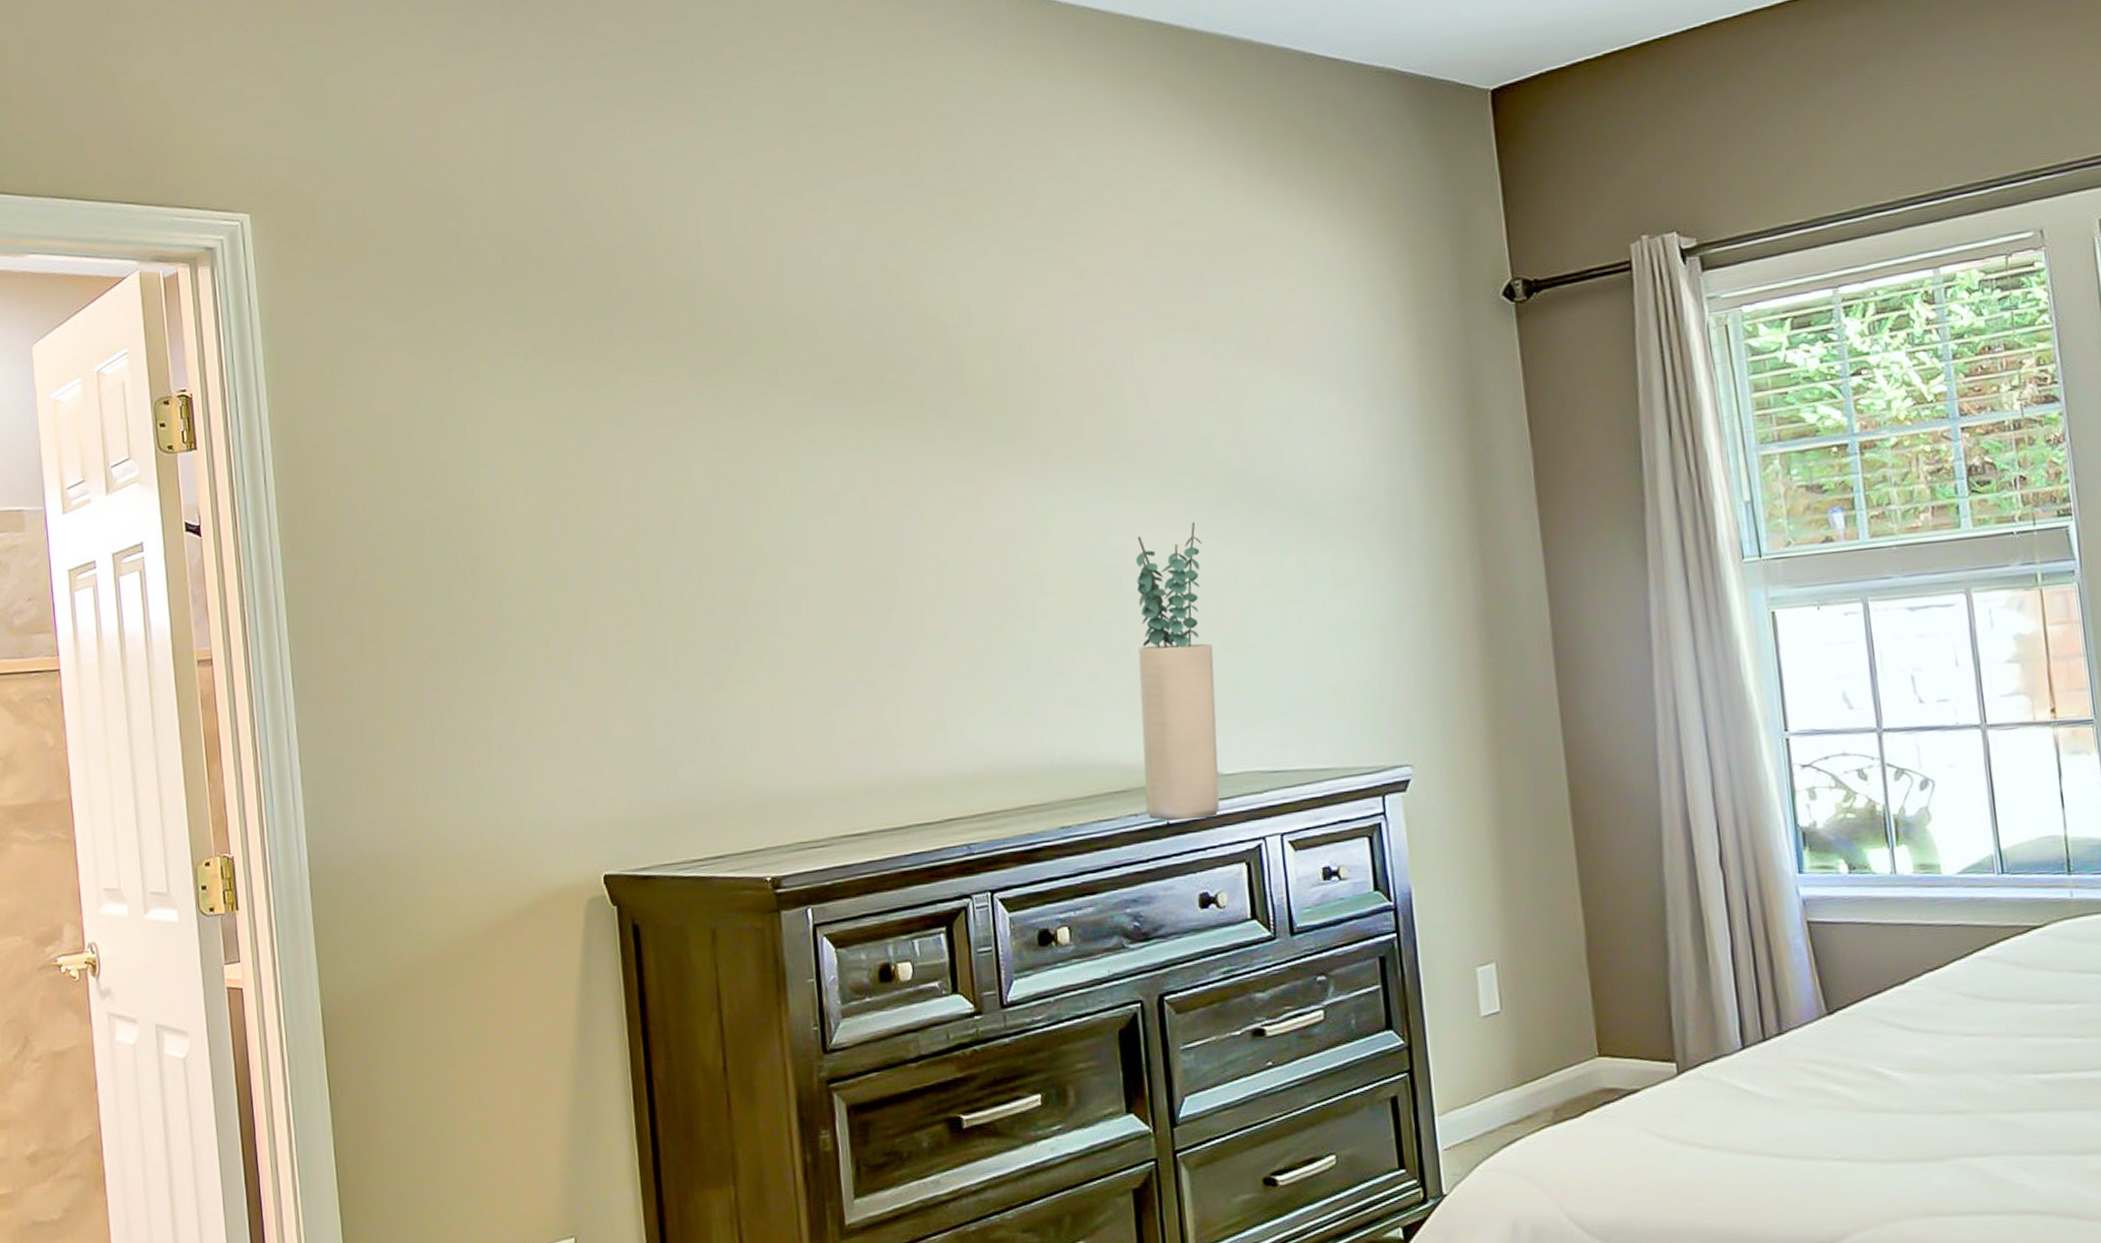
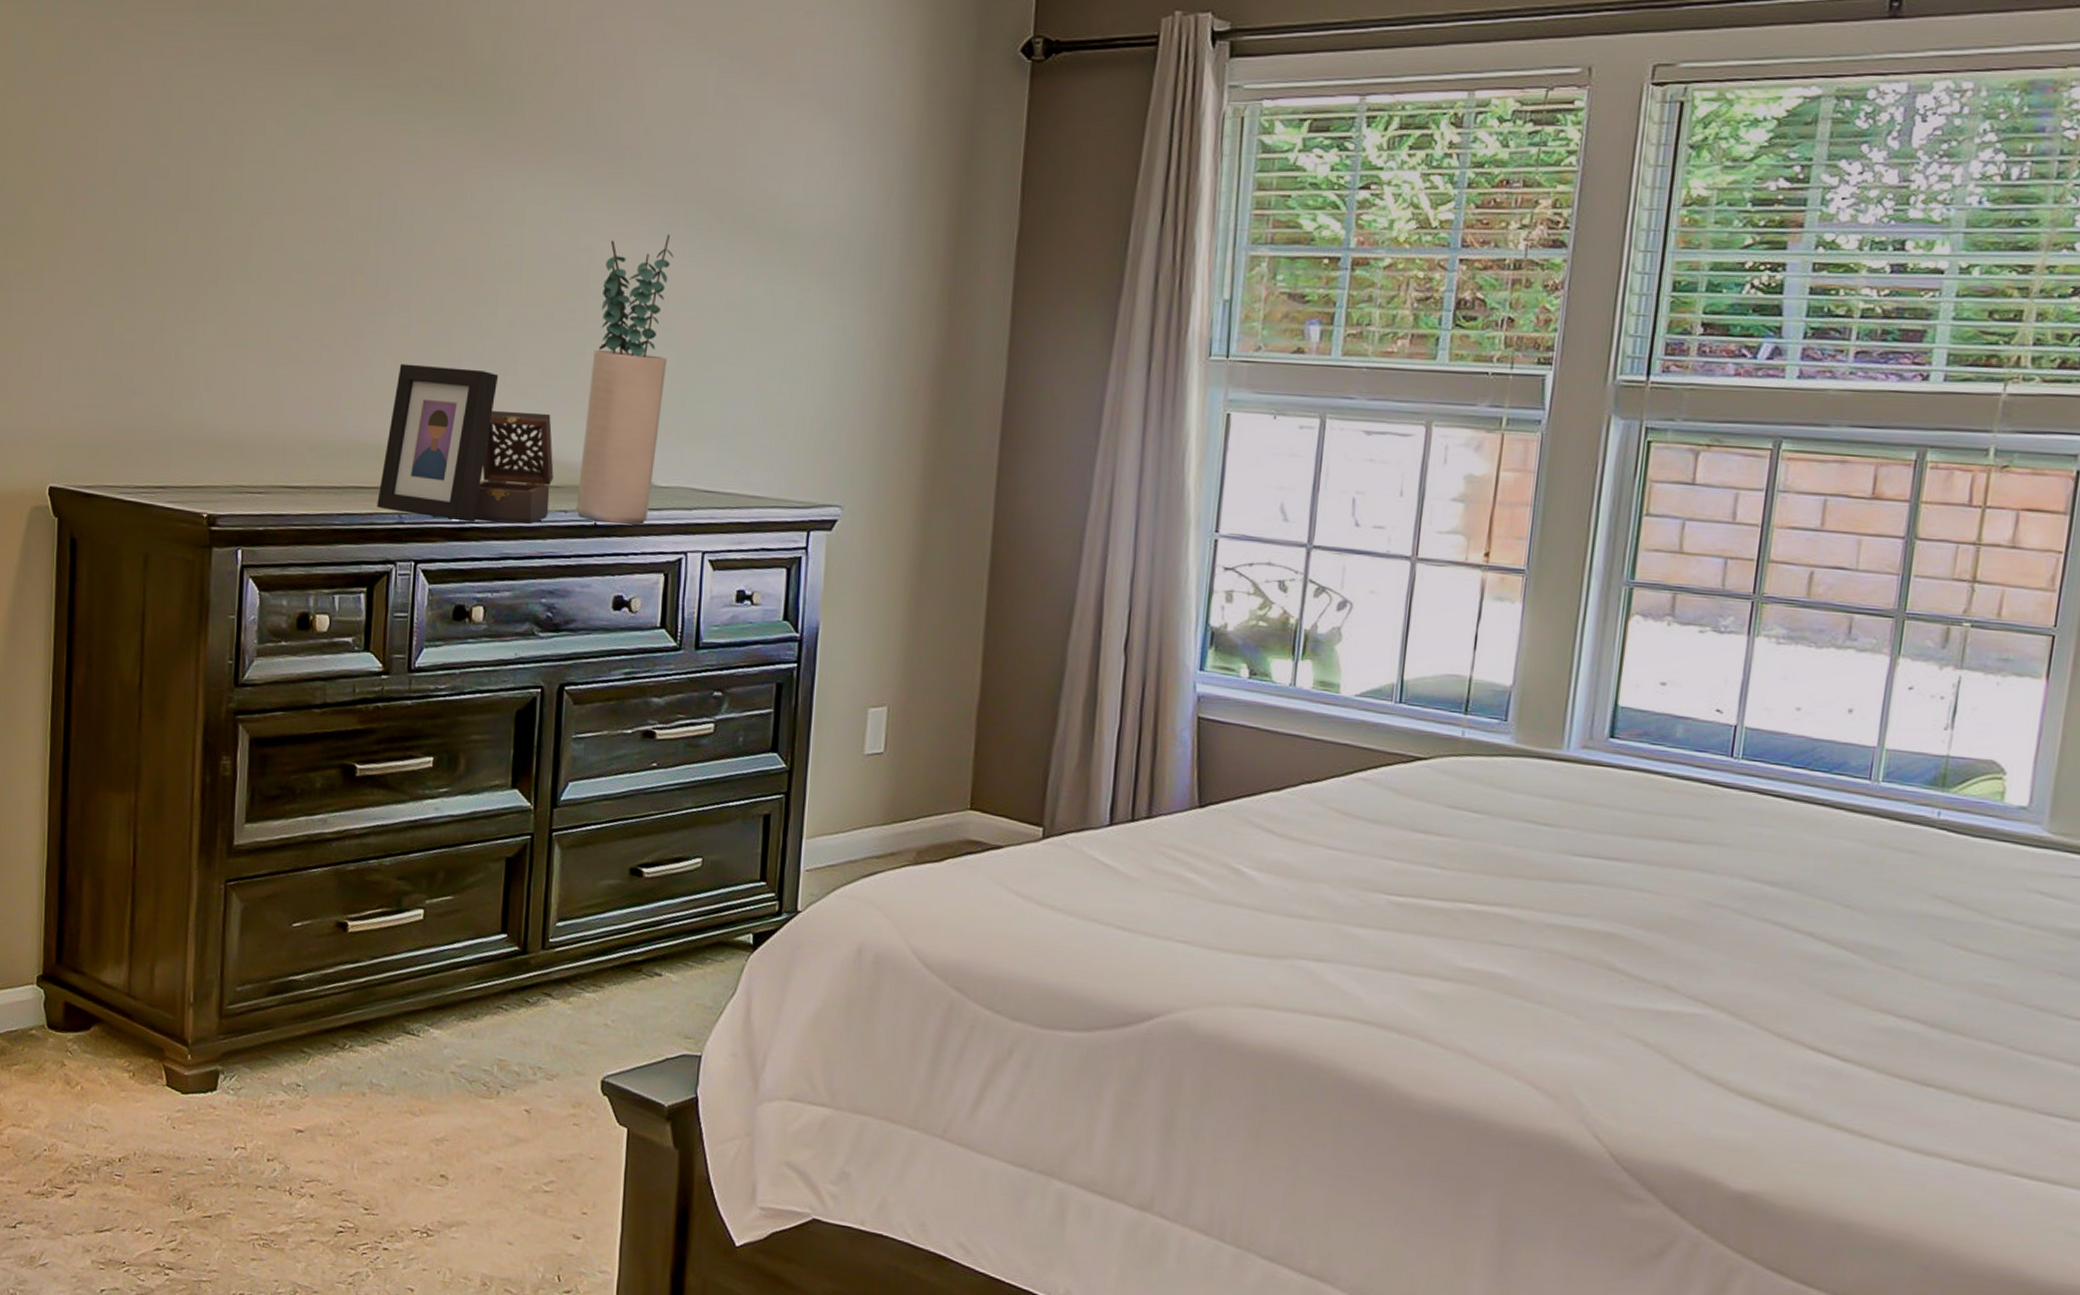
picture frame: none [943,686,1048,843] -> present [377,363,499,522]
jewelry box: none [1043,718,1119,840] -> present [474,410,554,525]

